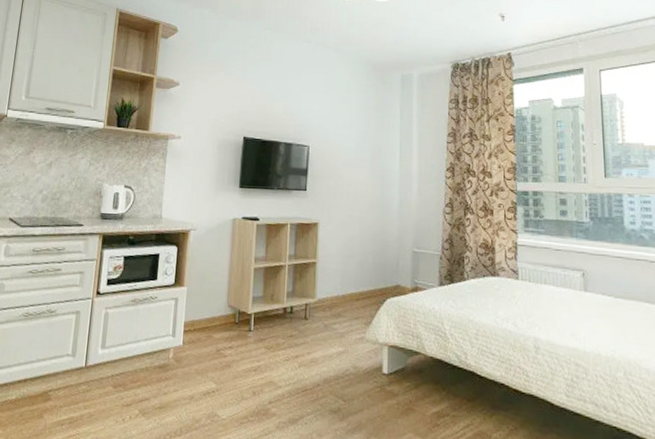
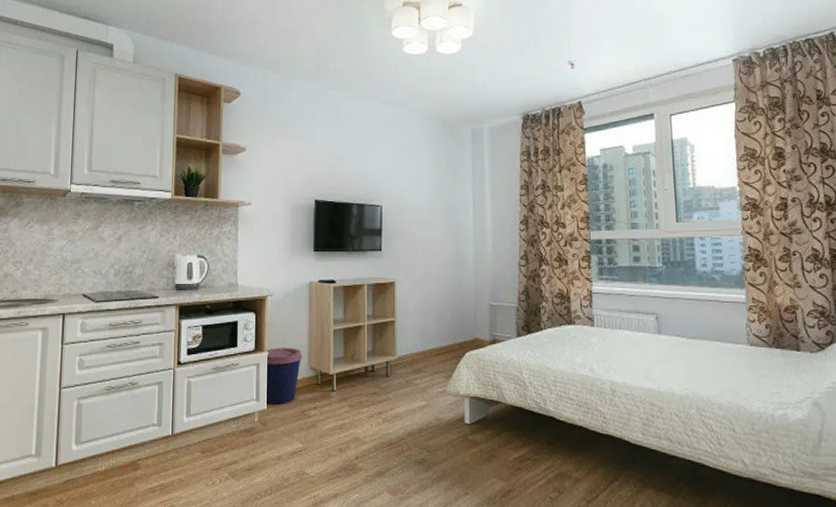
coffee cup: none [180,283,222,342] -> present [264,348,303,405]

